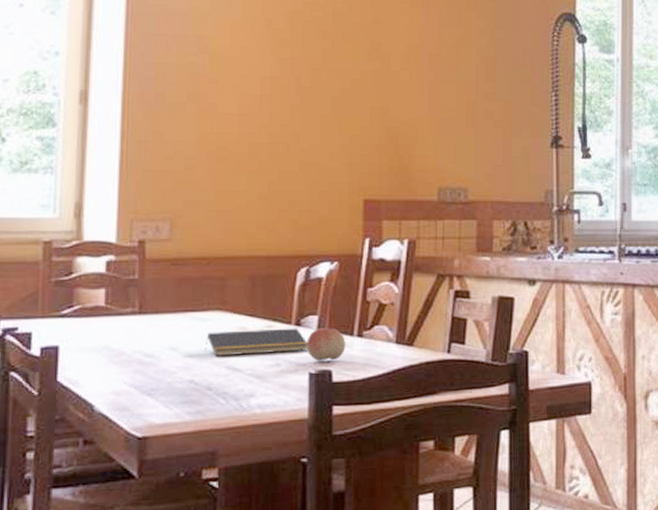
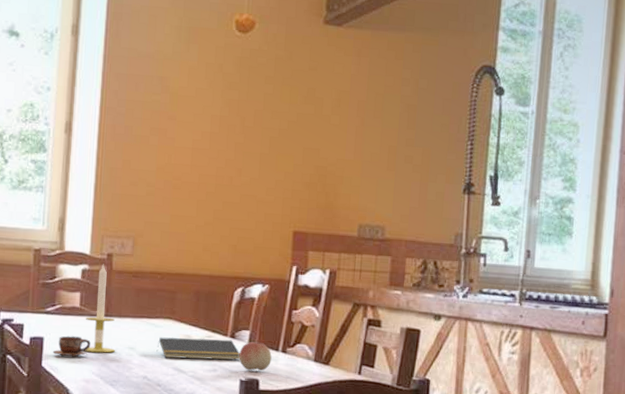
cup: none [71,341,121,367] -> present [53,336,91,357]
candle: none [113,253,153,358] -> present [85,264,116,353]

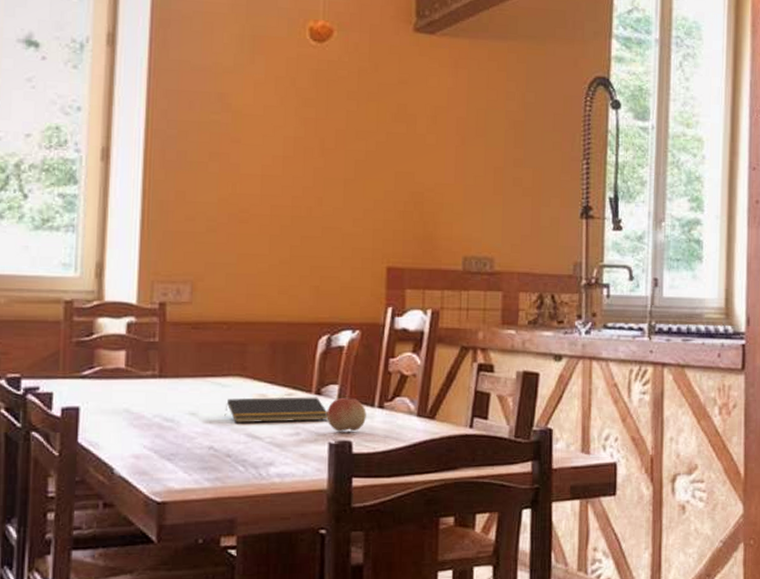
cup: present [53,336,91,357] -> none [92,403,141,429]
candle: present [85,264,116,353] -> none [133,315,173,422]

